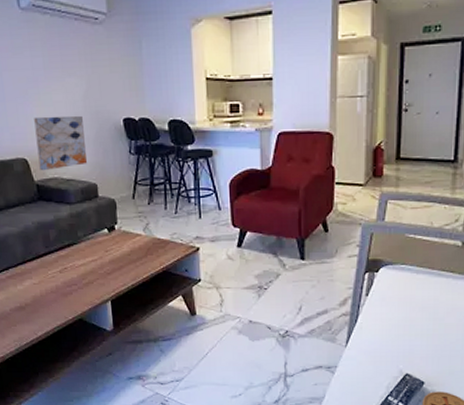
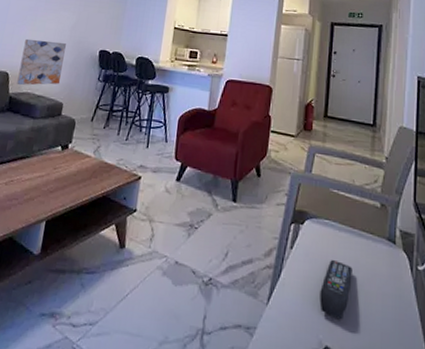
remote control: none [399,301,432,351] -> present [319,260,353,320]

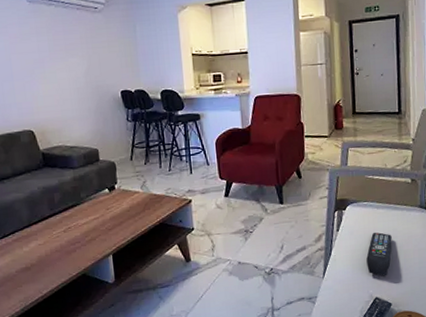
wall art: present [17,38,66,86] -> none [40,90,89,141]

